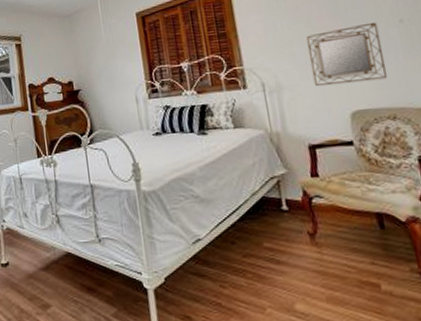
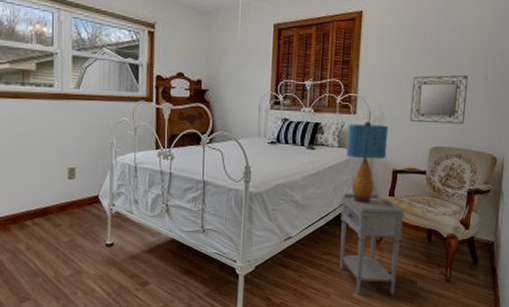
table lamp: none [240,93,296,190] -> present [346,121,389,203]
nightstand: none [249,177,352,306] -> present [339,193,405,295]

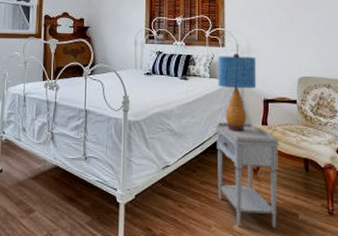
home mirror: present [409,75,469,125] -> none [275,9,329,56]

